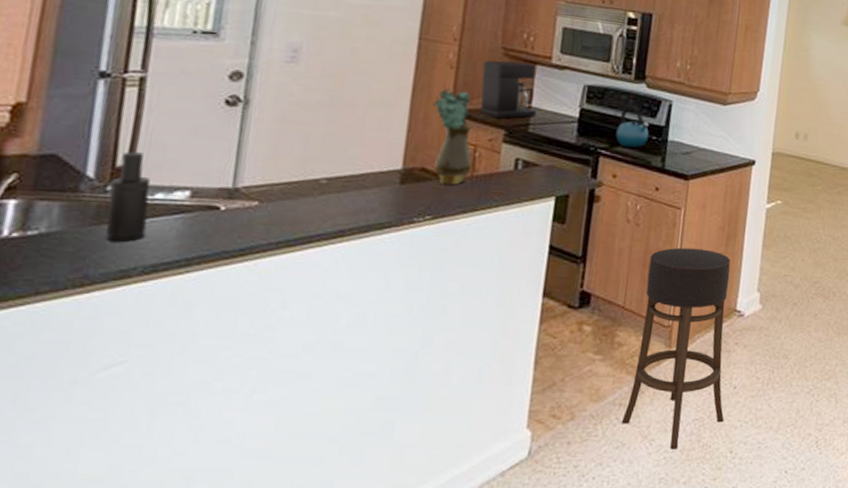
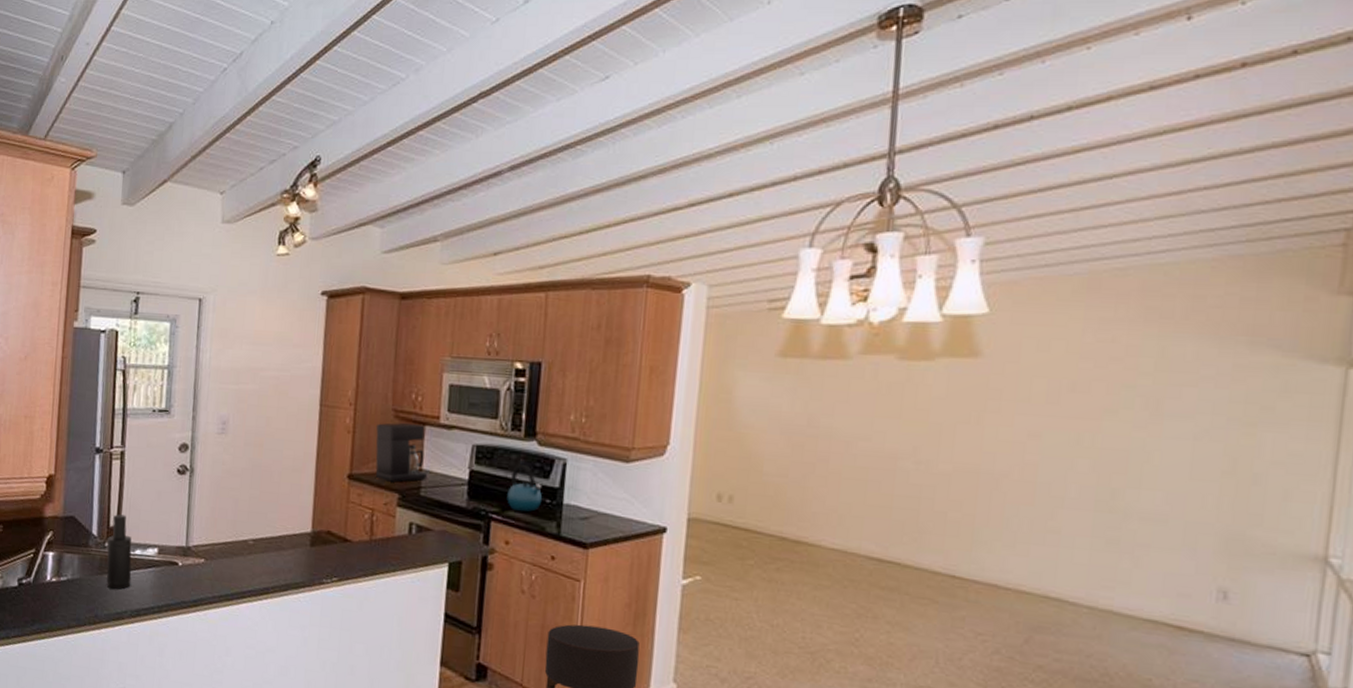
vase: present [433,85,473,185] -> none [334,450,371,549]

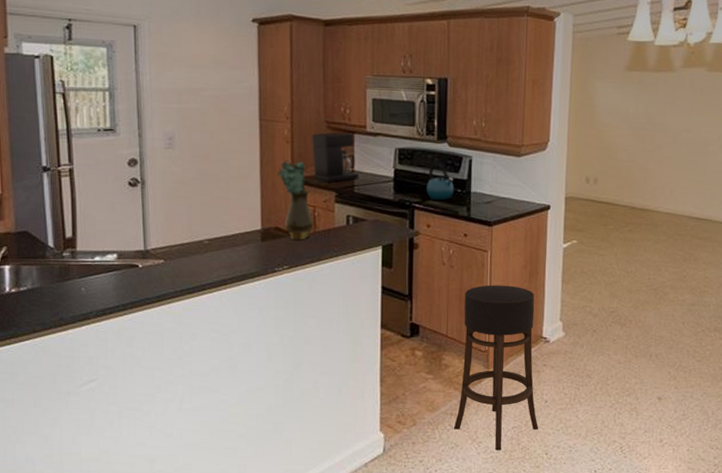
soap dispenser: present [106,514,132,590] -> none [64,226,94,293]
vase: none [334,450,371,549] -> present [277,158,313,240]

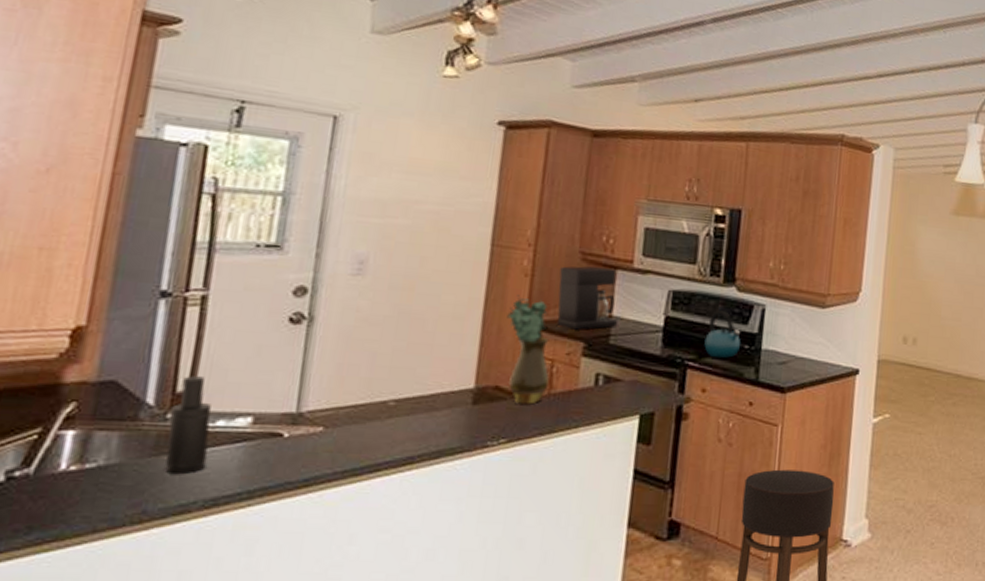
soap dispenser: none [64,226,94,293] -> present [165,376,212,474]

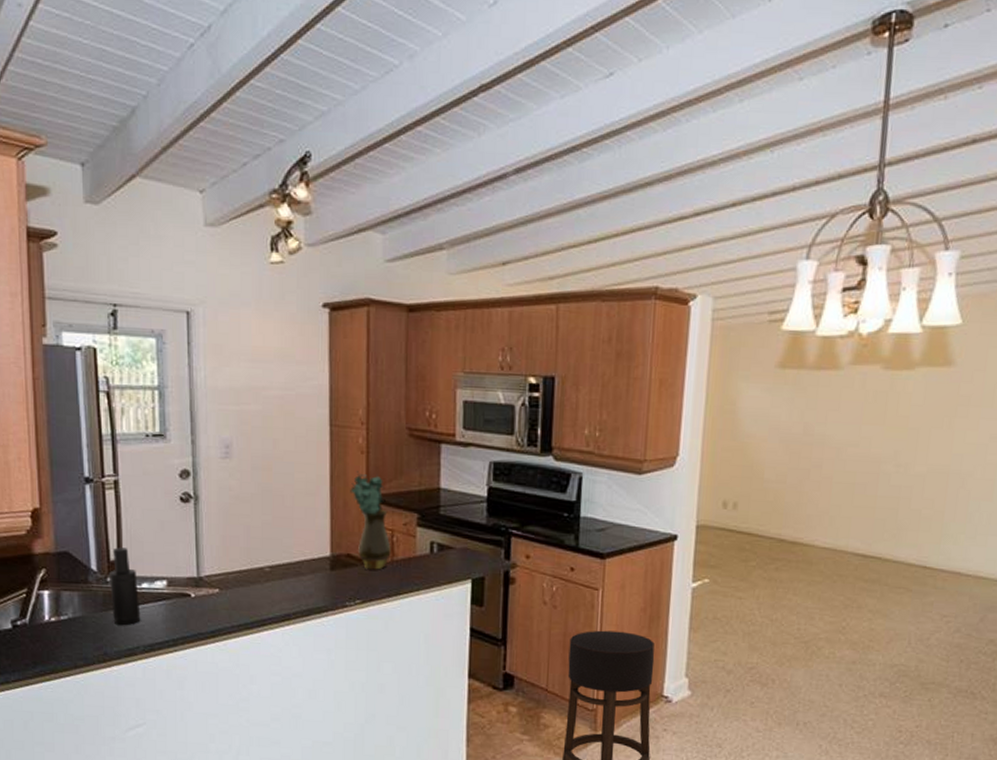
coffee maker: present [556,266,619,330] -> none [391,441,446,502]
kettle: present [704,310,741,359] -> none [526,480,561,527]

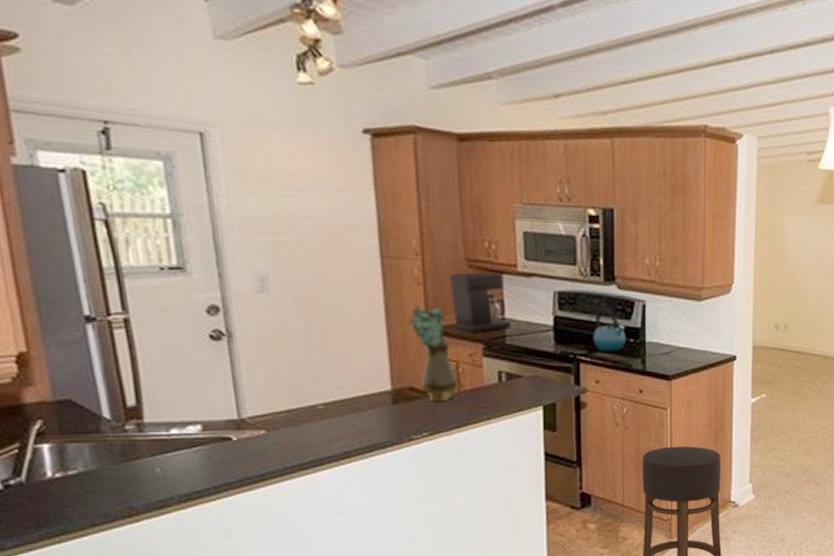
soap dispenser: present [108,547,141,625] -> none [126,392,172,475]
coffee maker: none [391,441,446,502] -> present [450,272,512,333]
kettle: none [526,480,561,527] -> present [593,308,627,352]

